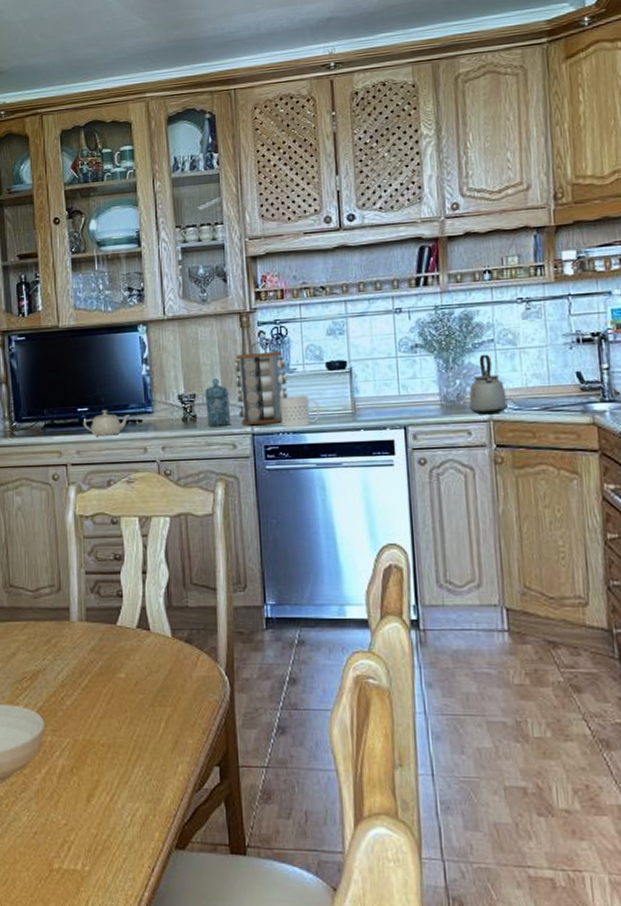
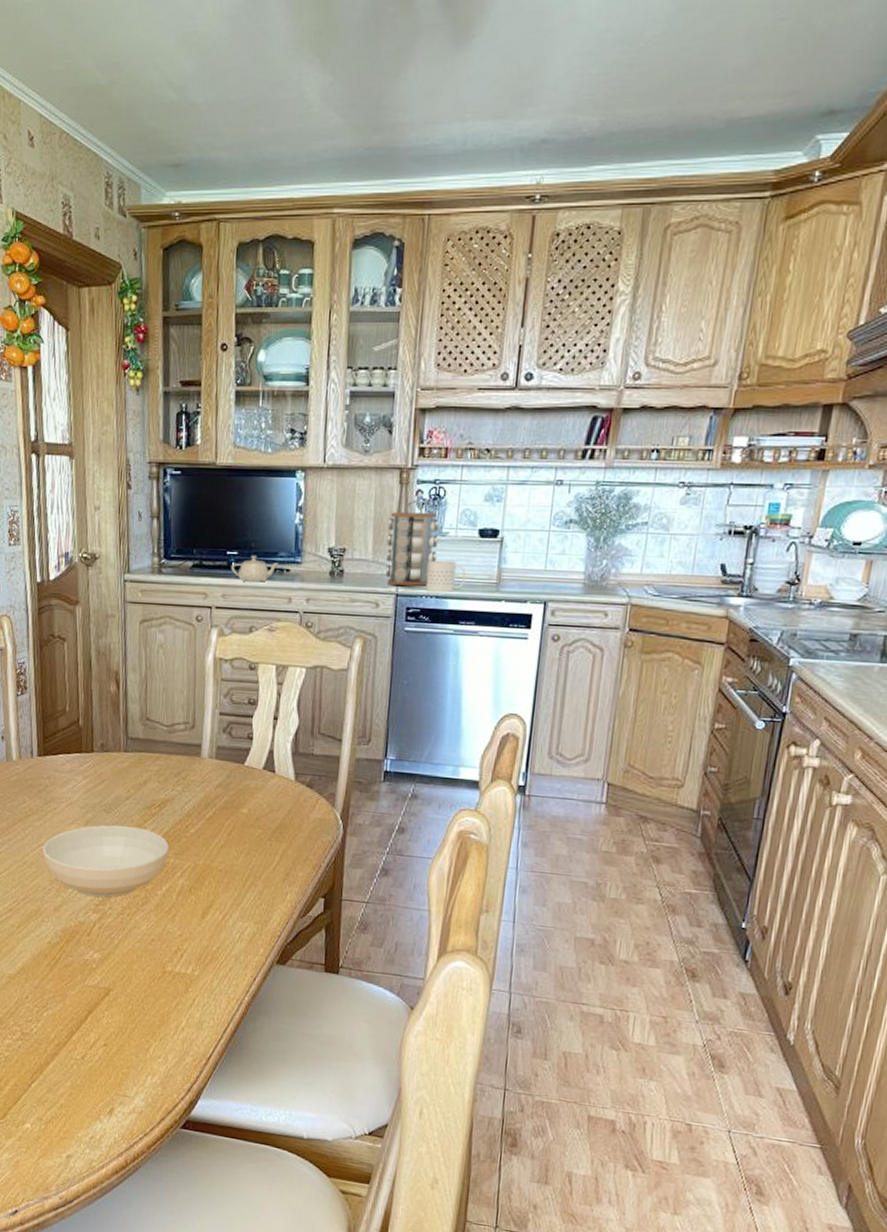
canister: present [204,377,232,428] -> none [353,533,379,585]
kettle: present [469,354,508,415] -> none [611,537,650,598]

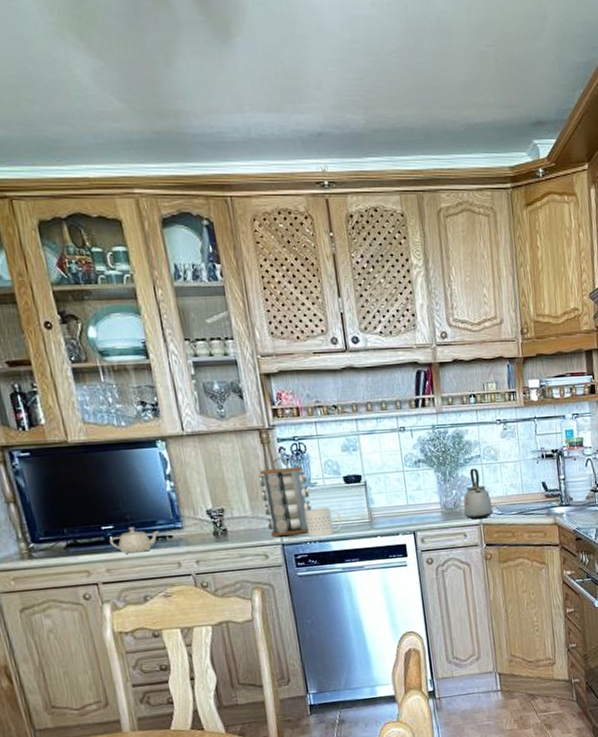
kettle: none [611,537,650,598] -> present [463,468,493,520]

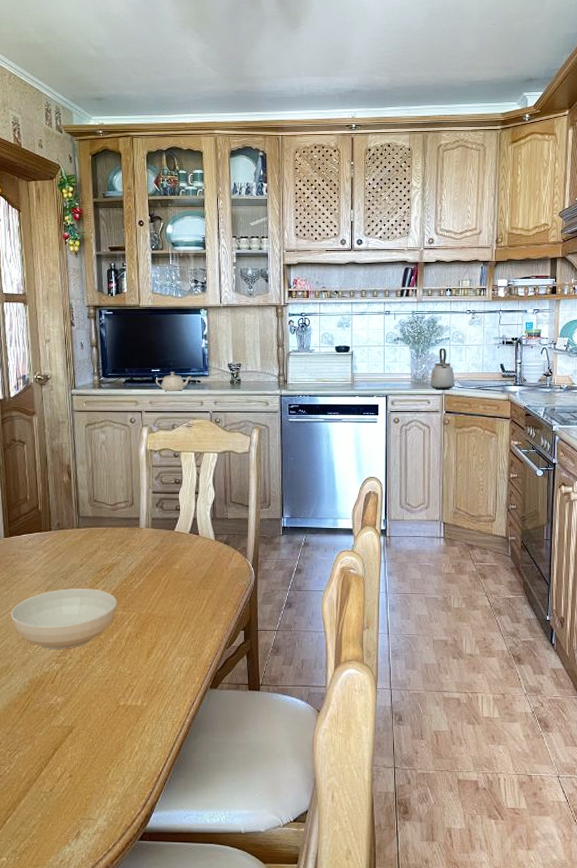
spice rack: present [258,456,312,537] -> none [270,327,307,389]
mug: present [304,507,342,538] -> none [301,369,329,393]

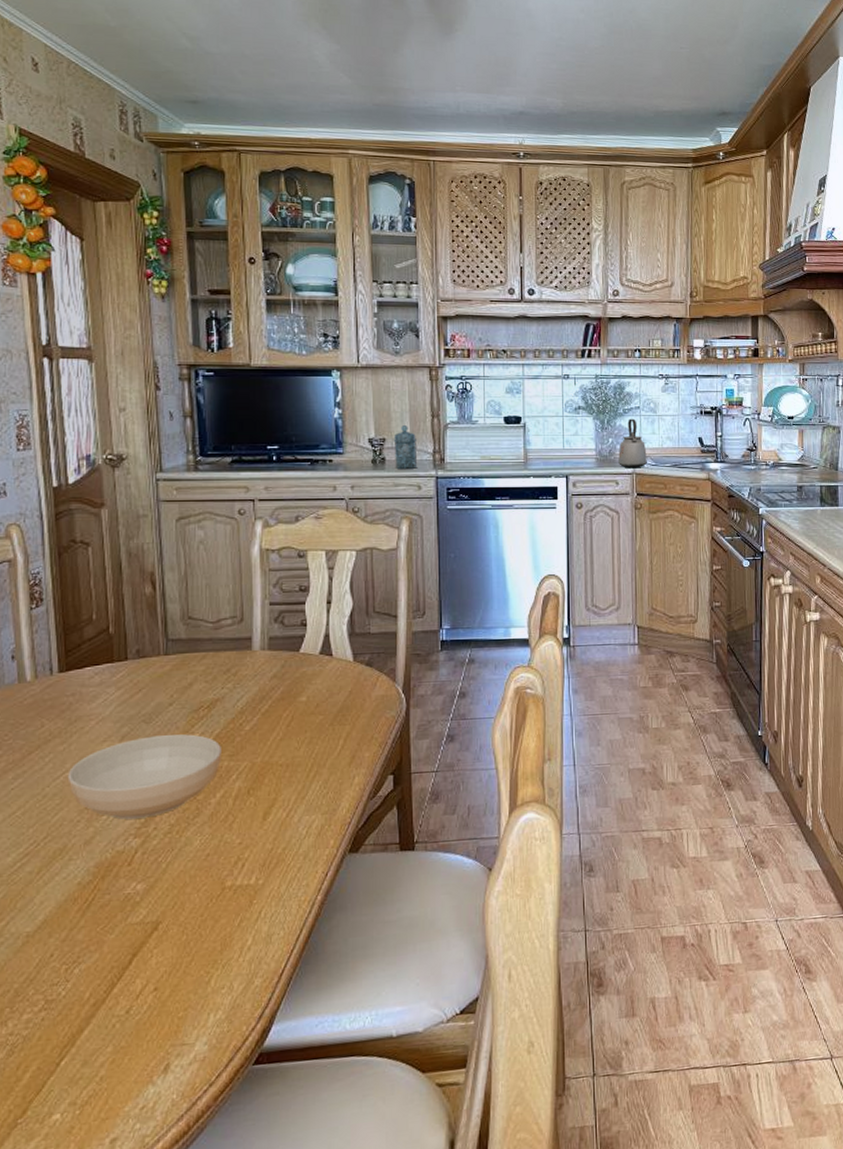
teapot: present [155,371,192,392] -> none [272,448,322,475]
canister: none [247,352,266,389] -> present [393,424,418,470]

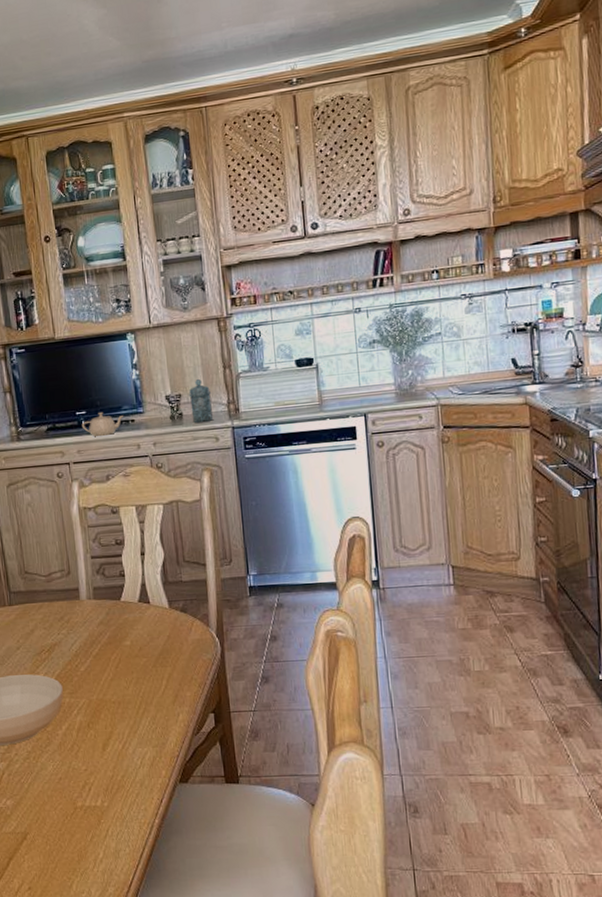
teapot: none [272,448,322,475] -> present [81,411,124,437]
kettle: present [618,419,647,468] -> none [420,346,453,400]

